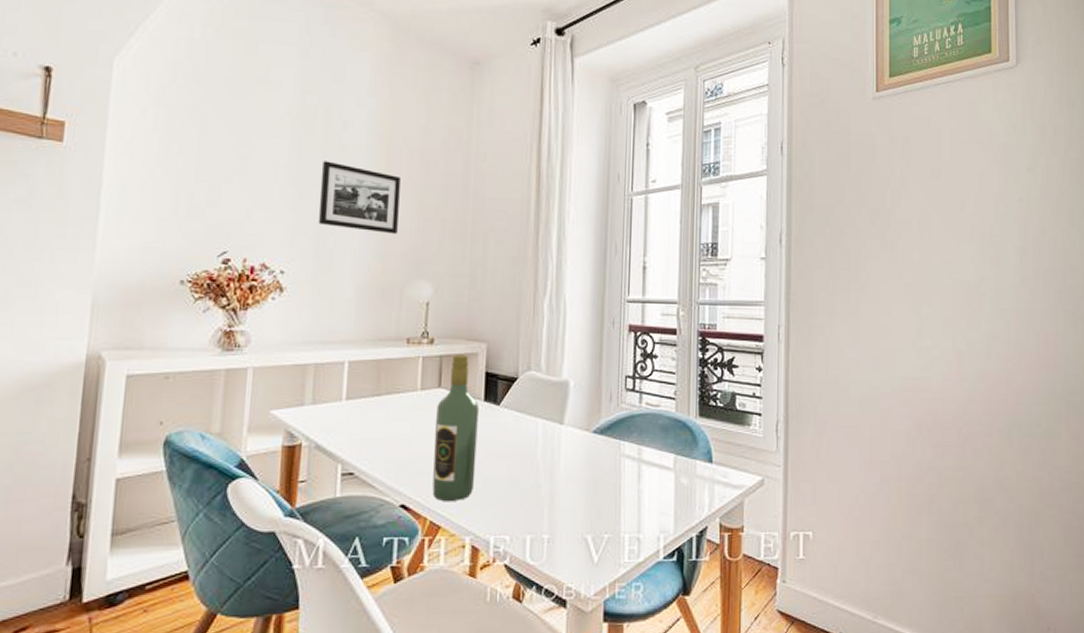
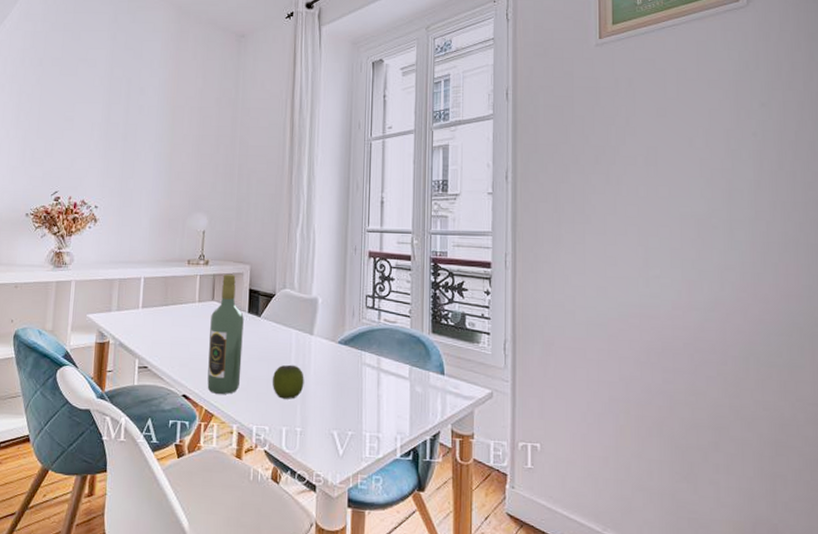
picture frame: present [318,161,401,234] -> none [122,120,183,176]
apple: none [513,461,553,502] -> present [272,364,304,399]

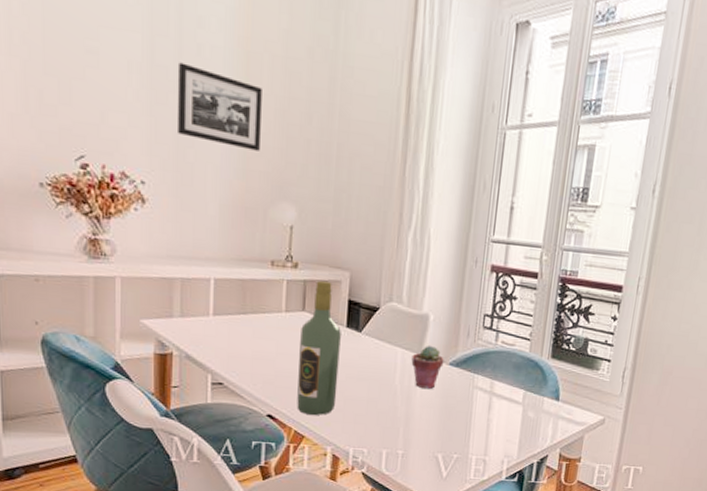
picture frame: none [122,120,183,176] -> present [176,62,262,151]
apple: present [272,364,304,399] -> none [372,386,409,422]
potted succulent: none [304,325,333,366] -> present [411,345,444,389]

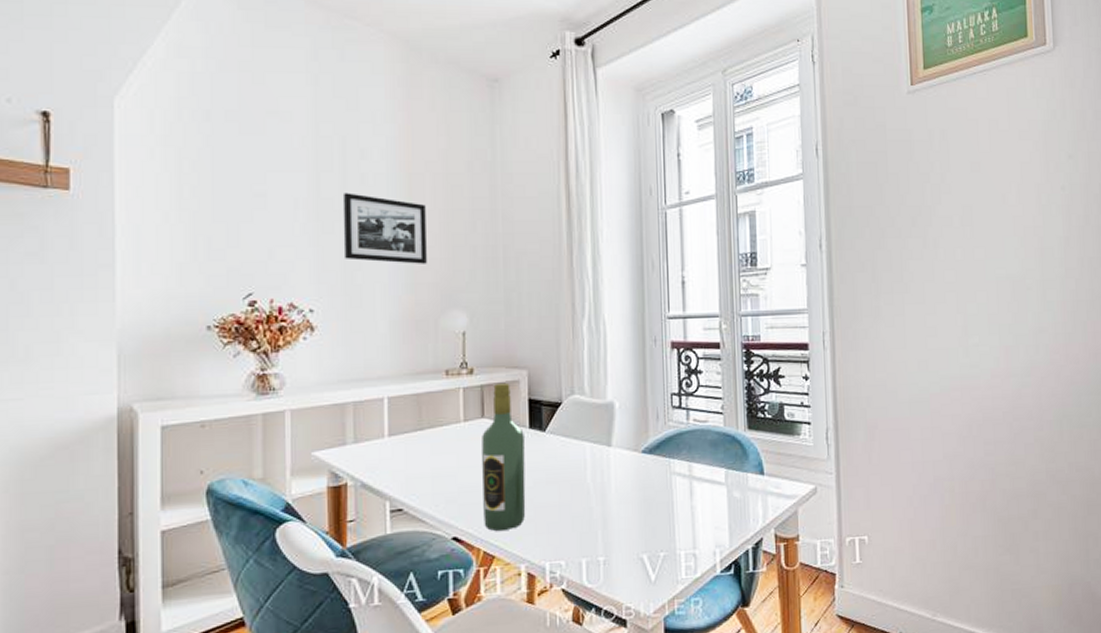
potted succulent: present [411,345,444,389] -> none [601,434,636,483]

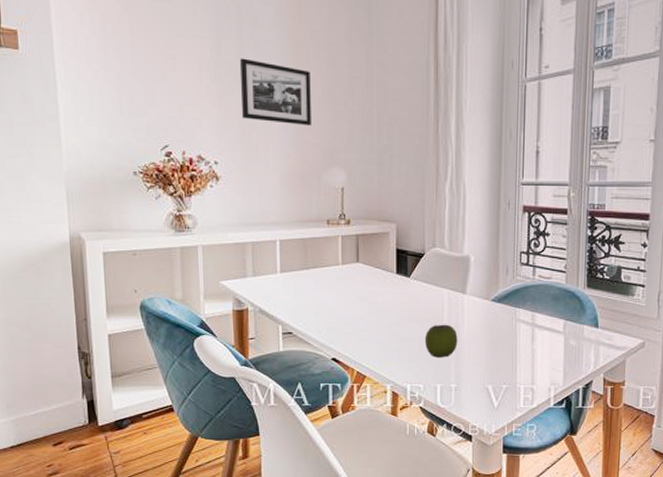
wine bottle: present [482,384,526,531] -> none [357,234,392,356]
apple: none [565,484,604,526] -> present [424,324,458,358]

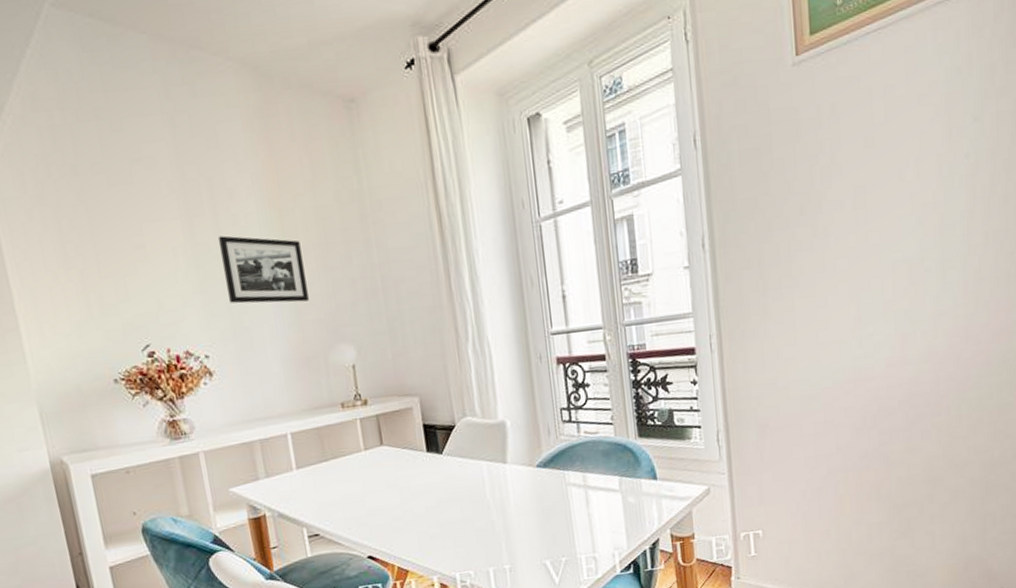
apple: present [424,324,458,358] -> none [468,499,506,539]

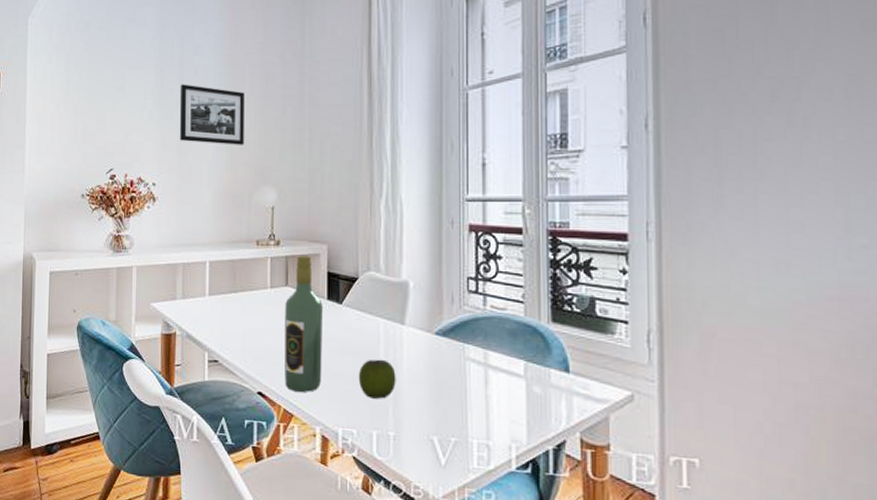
wine bottle: none [383,411,433,548] -> present [285,256,323,392]
apple: none [468,499,506,539] -> present [358,359,396,399]

